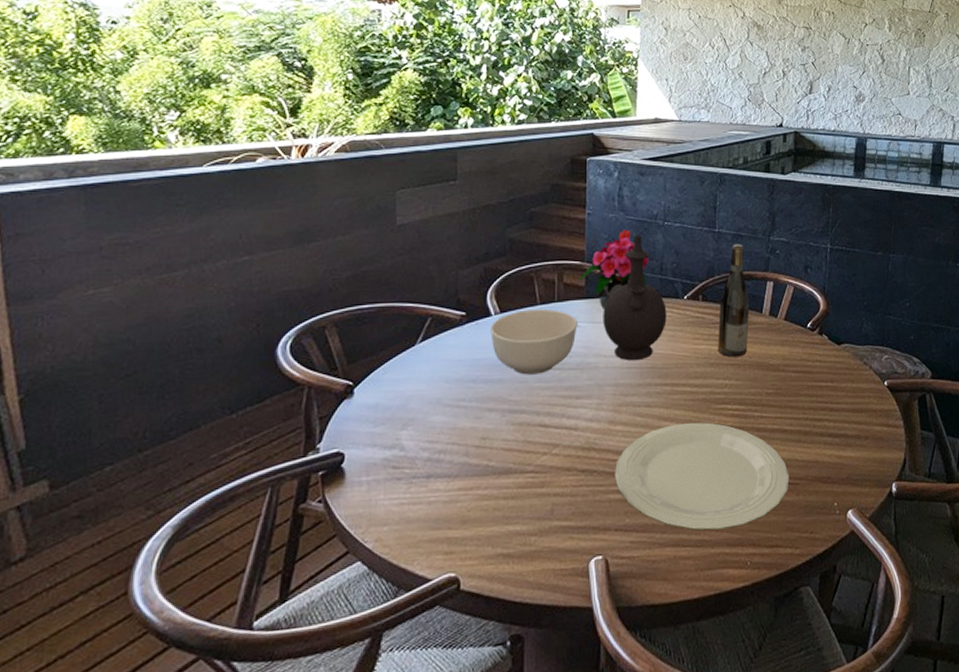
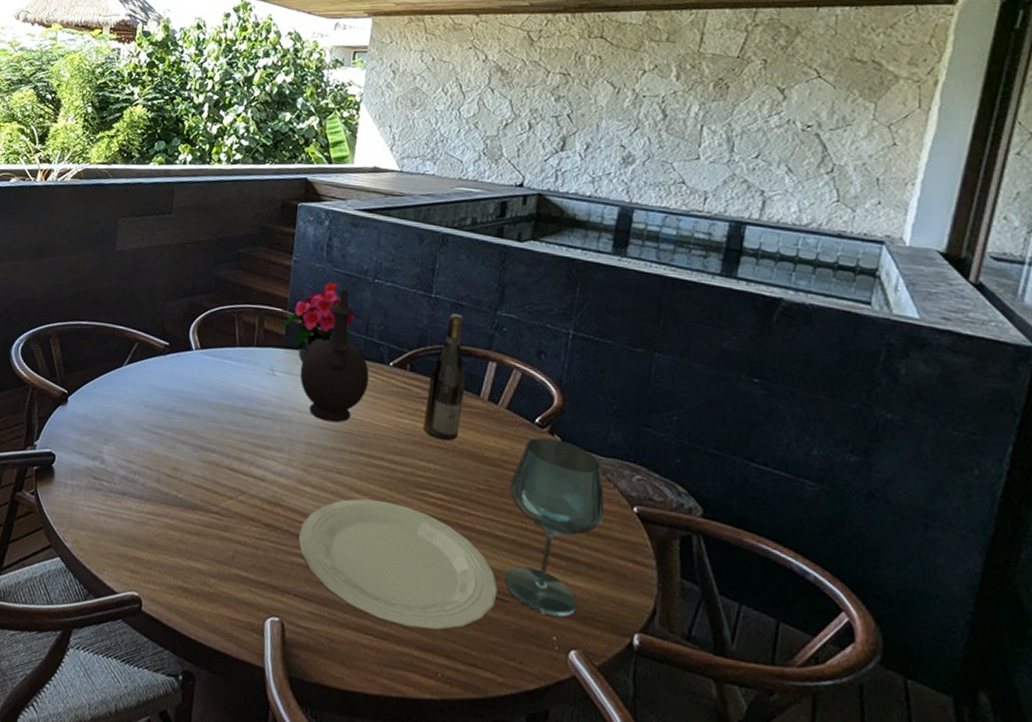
bowl: present [491,308,578,375] -> none [190,349,275,417]
wine glass: none [792,338,864,487] -> present [505,437,605,617]

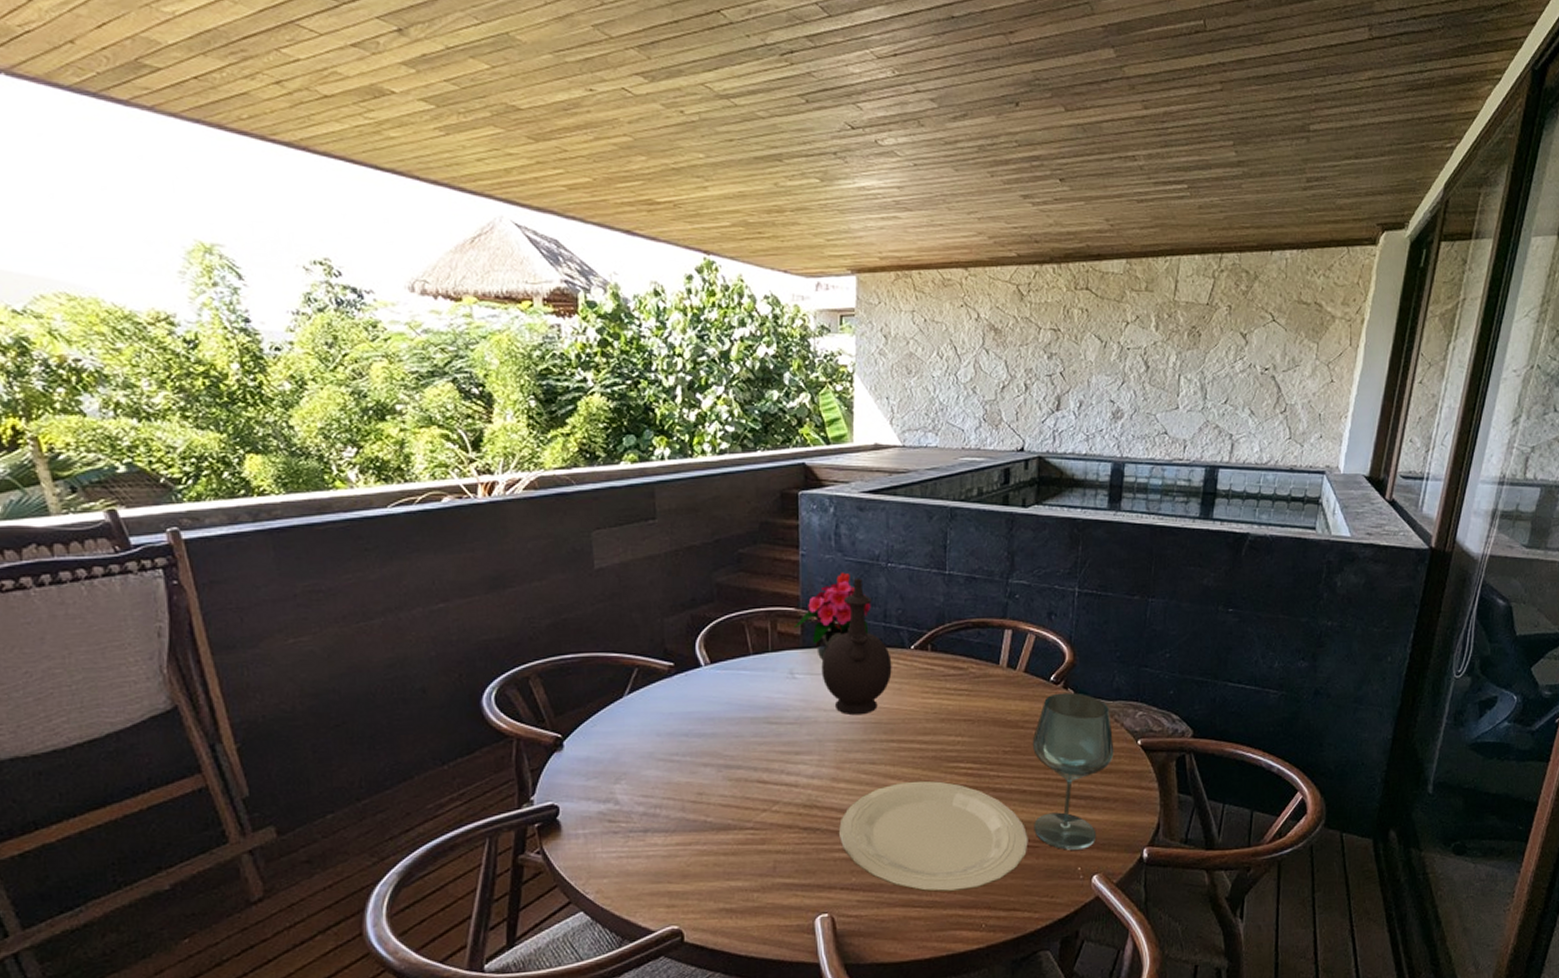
wine bottle: present [422,313,466,441] -> none [948,587,985,713]

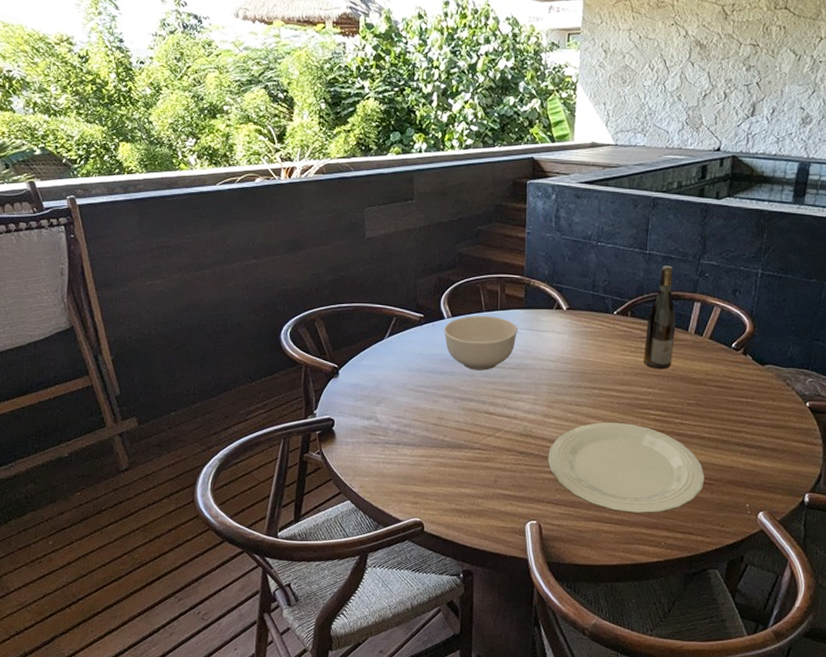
bowl: none [701,659,794,729] -> present [444,315,517,371]
potted flower: present [793,572,872,660] -> none [518,248,583,319]
vase: present [821,578,892,716] -> none [539,253,597,366]
wine bottle: none [948,587,985,713] -> present [643,265,677,369]
wine glass: present [1032,693,1114,850] -> none [710,358,785,490]

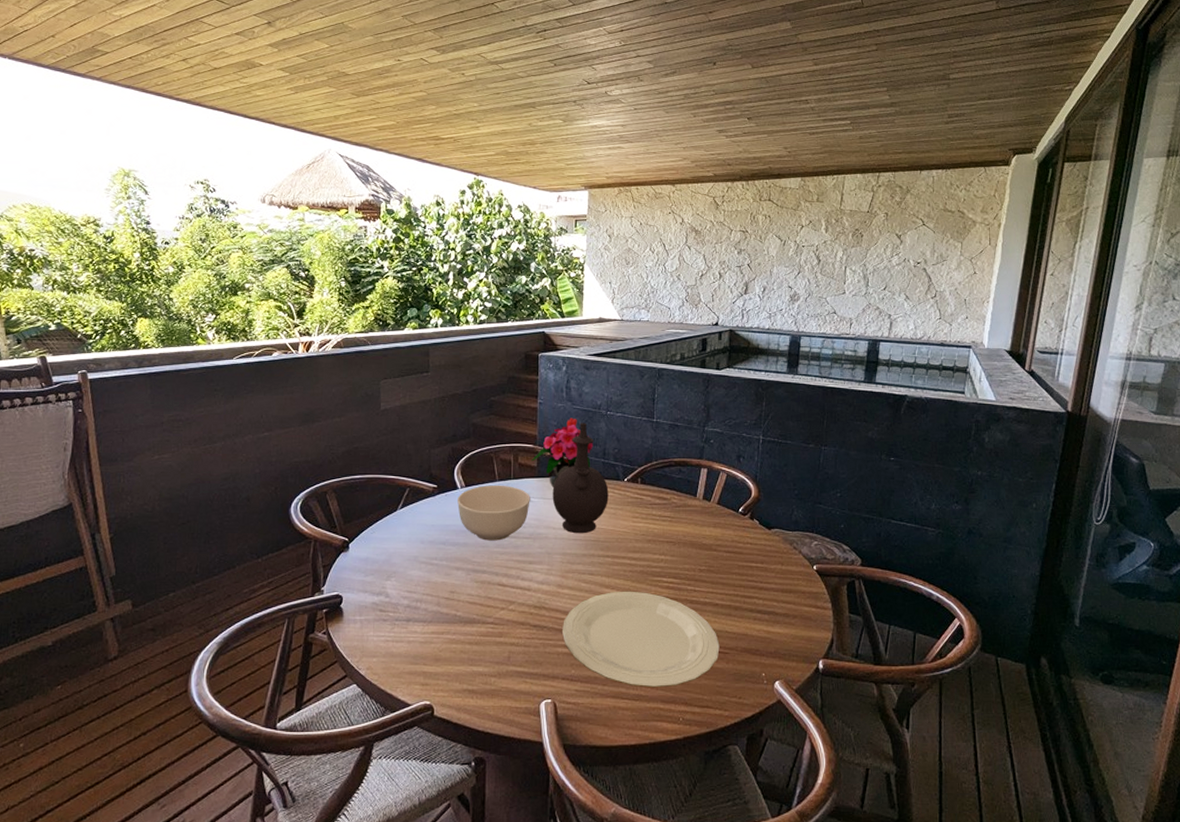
potted flower: none [518,248,583,319] -> present [531,418,594,487]
vase: none [539,253,597,366] -> present [552,422,609,534]
wine bottle: present [643,265,677,369] -> none [654,433,685,536]

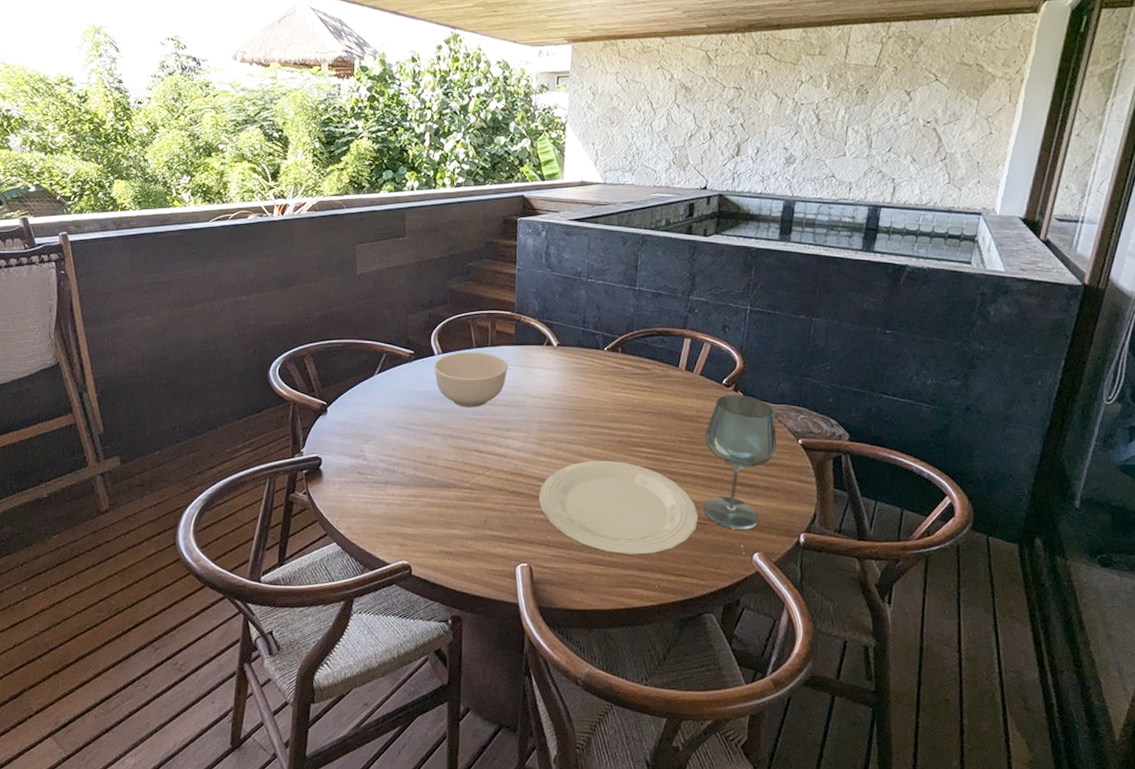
potted flower: present [531,418,594,487] -> none [509,284,573,355]
vase: present [552,422,609,534] -> none [530,290,588,403]
wine glass: none [723,523,793,658] -> present [703,395,777,530]

